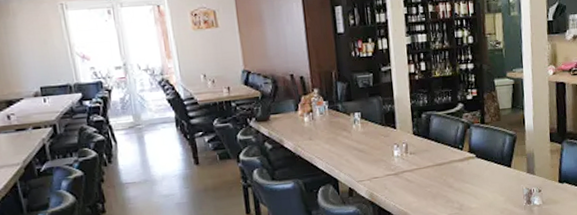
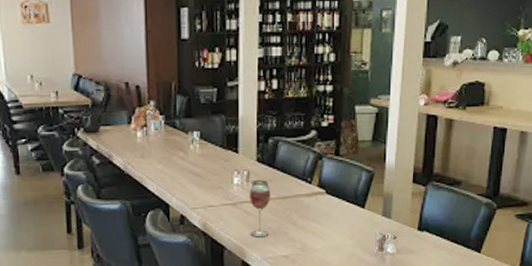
wineglass: none [409,151,429,202] -> present [250,180,271,237]

